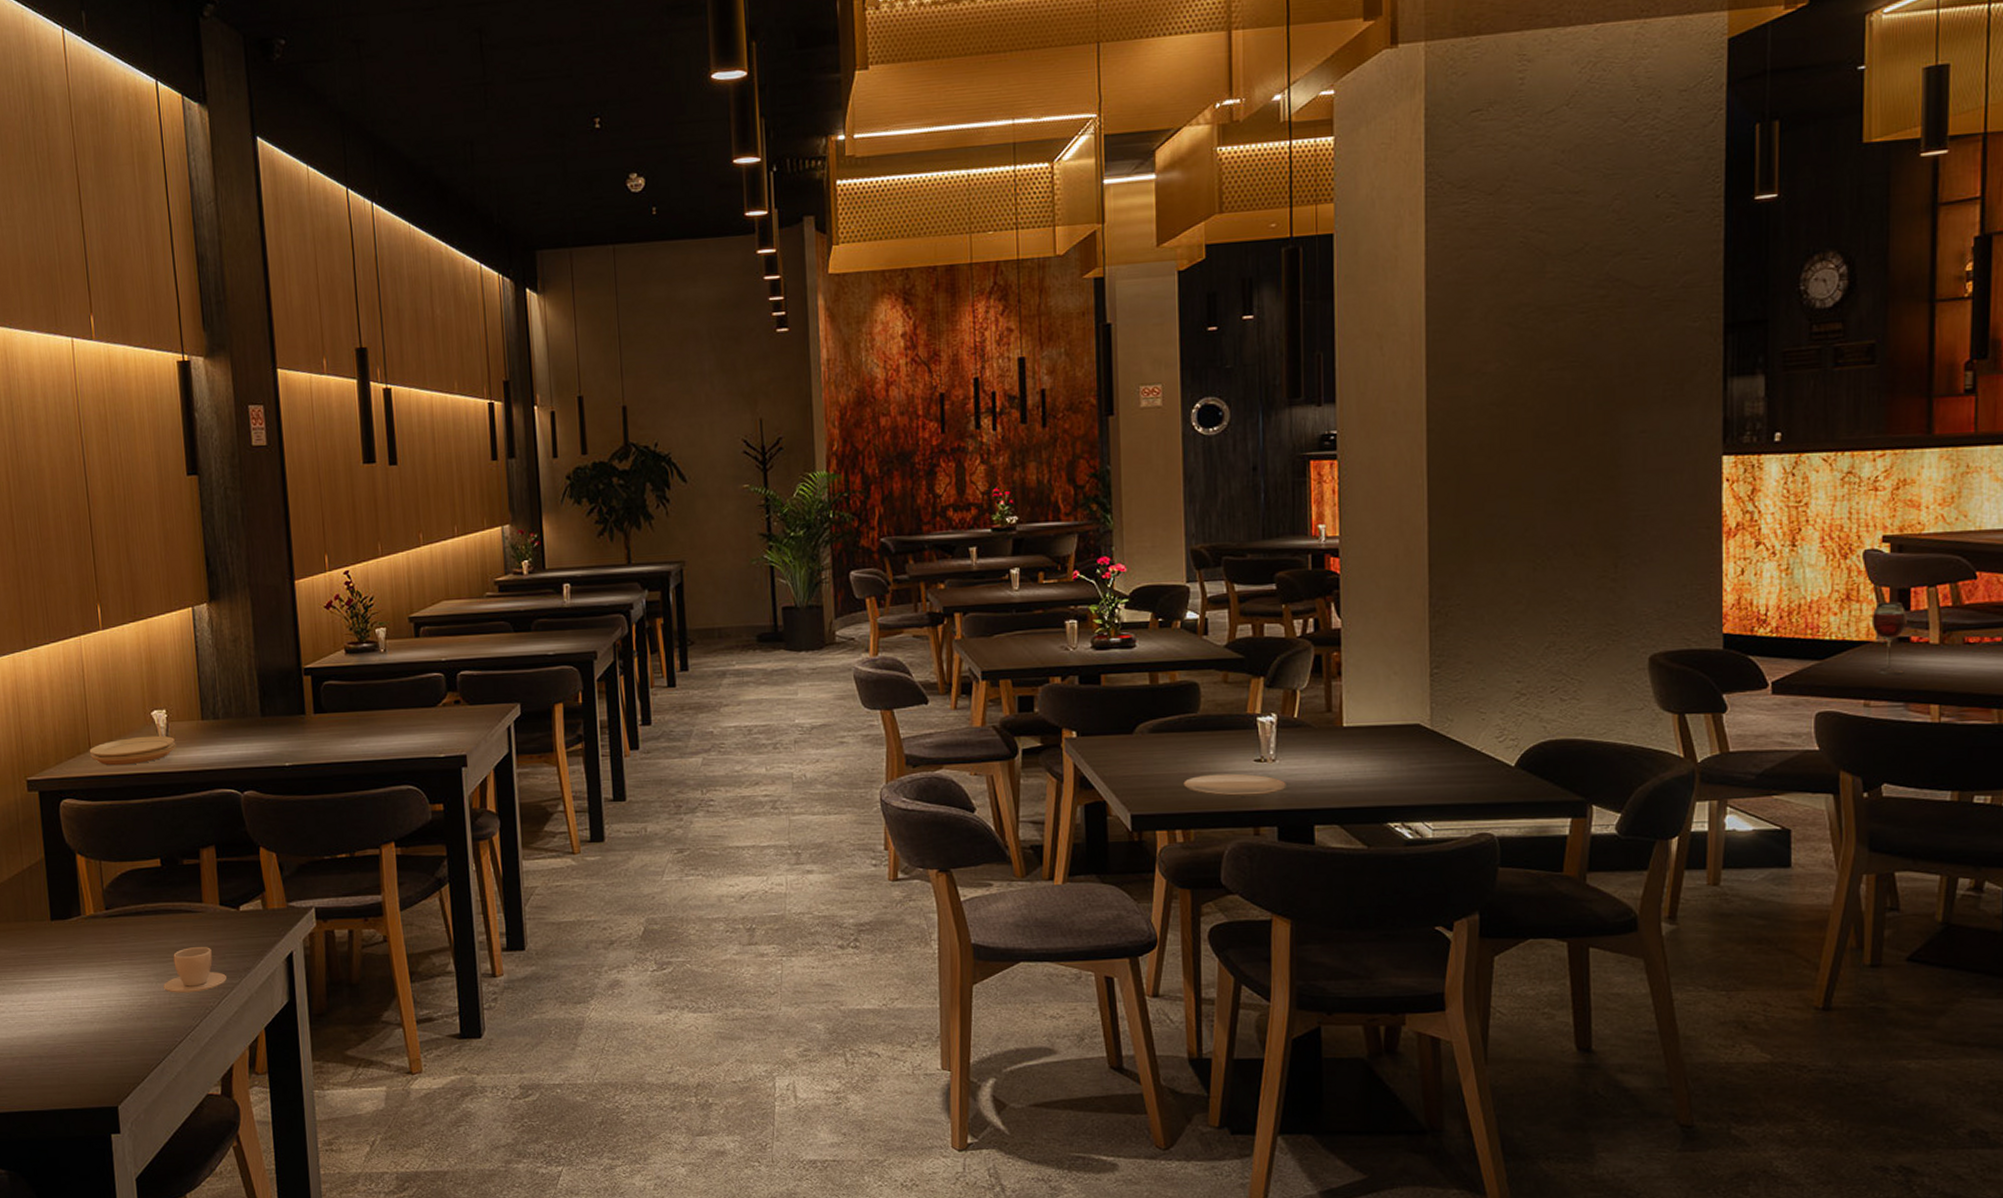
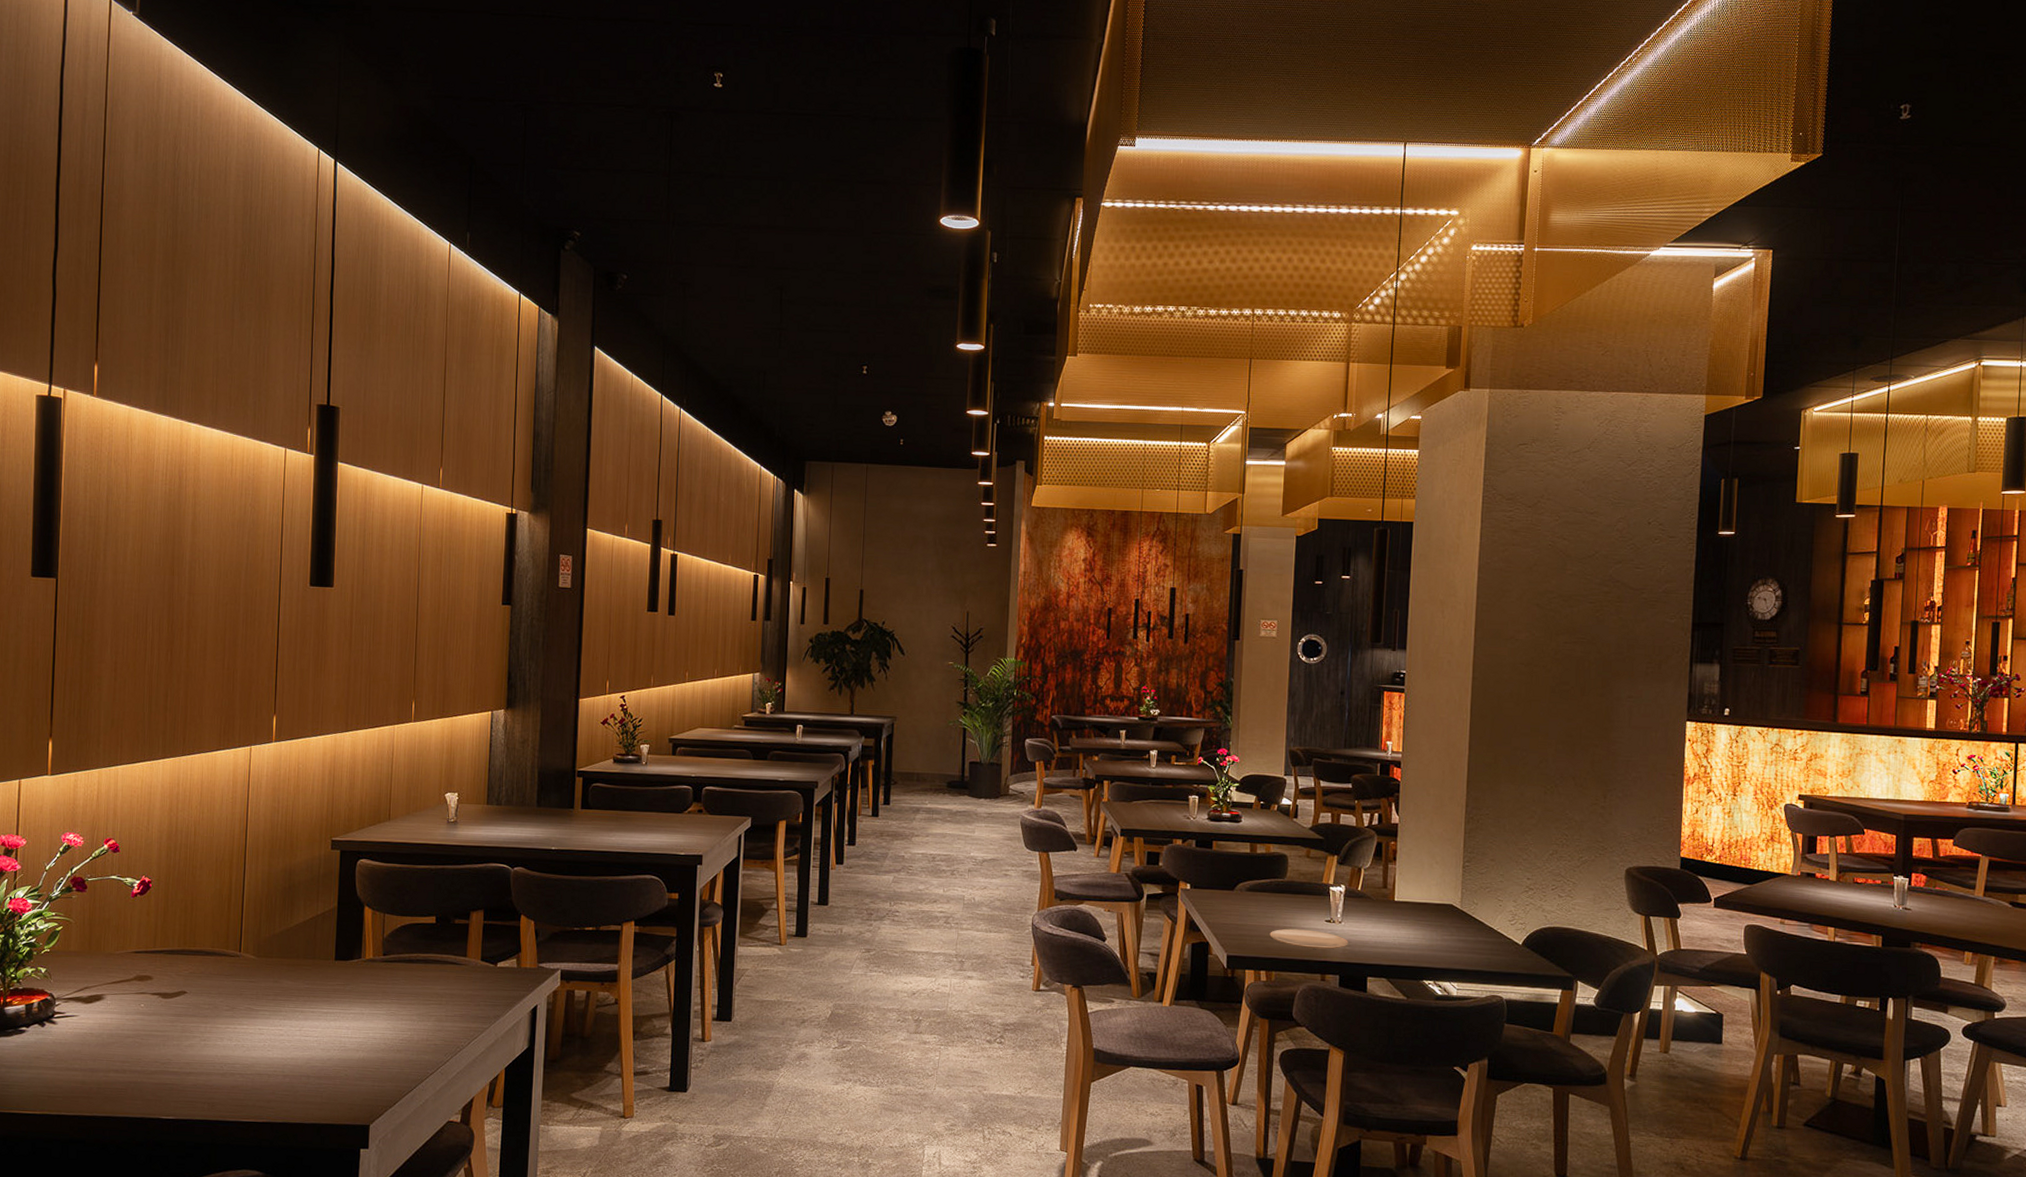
plate: present [89,735,177,766] -> none [388,813,463,836]
teacup: present [163,947,228,993] -> none [423,994,479,1033]
wineglass: present [1871,601,1907,675] -> none [1788,845,1814,901]

